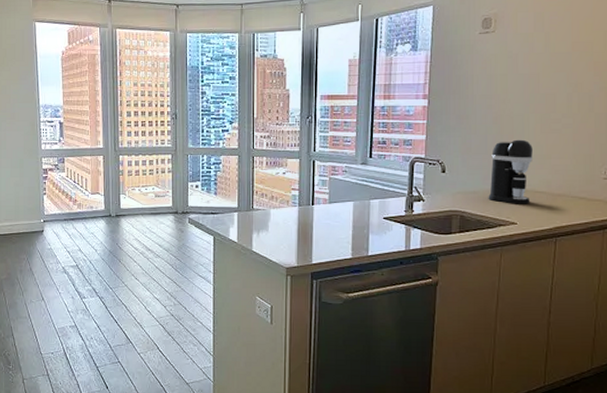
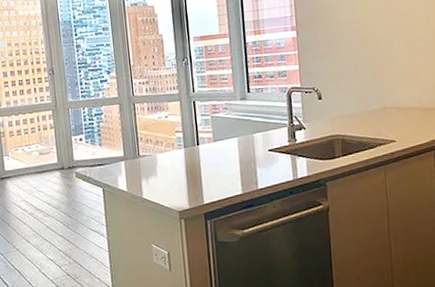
coffee maker: present [488,139,533,204] -> none [363,59,406,123]

